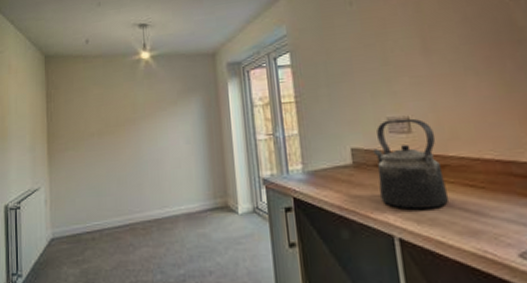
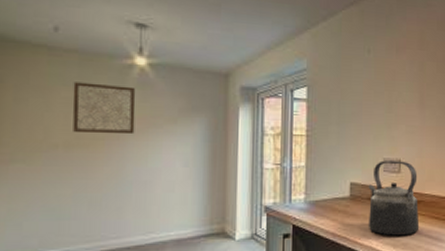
wall art: none [100,78,146,123] -> present [72,82,136,135]

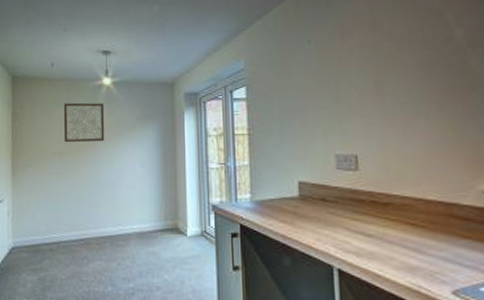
kettle: present [368,160,420,236] -> none [319,156,390,243]

